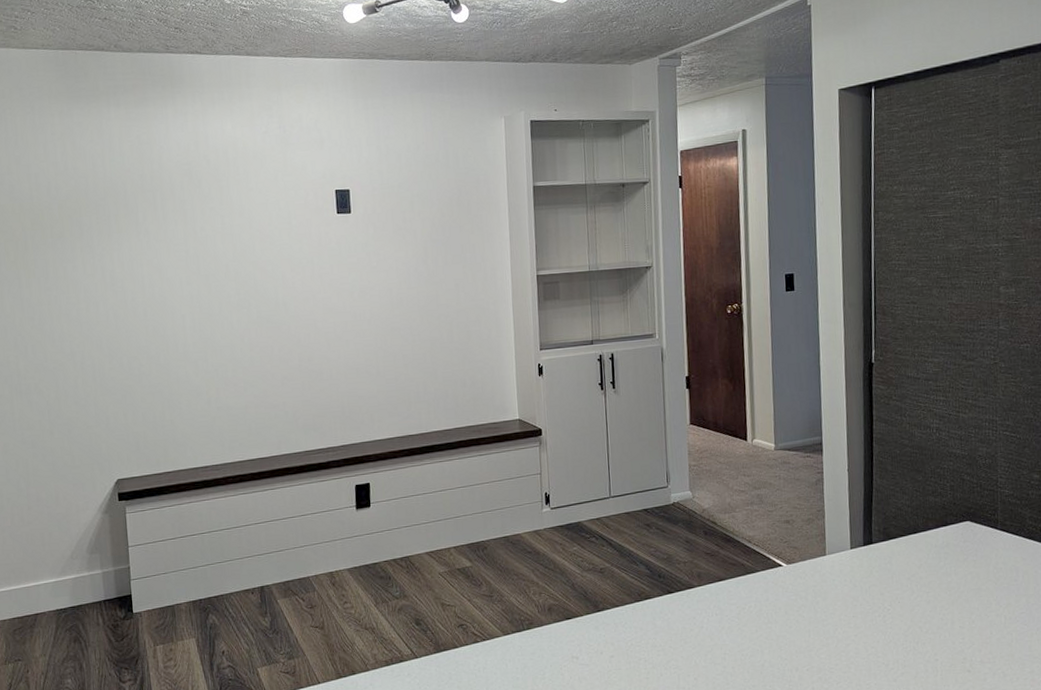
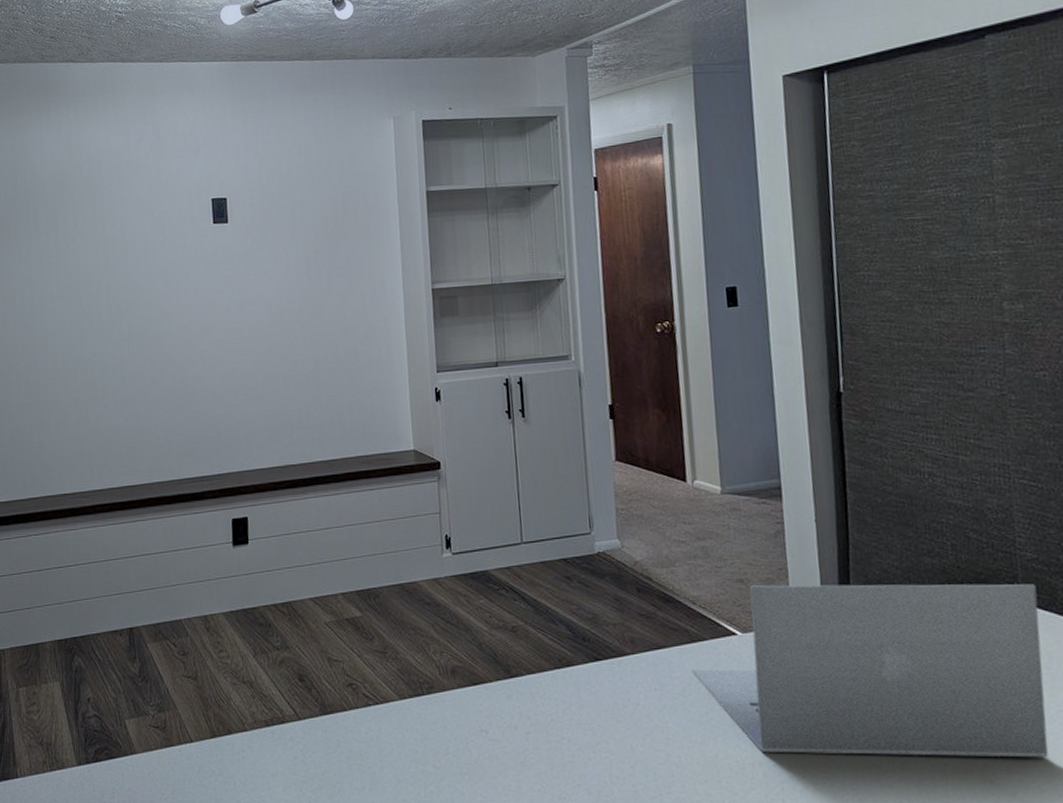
laptop: none [746,515,1012,660] -> present [691,584,1048,758]

